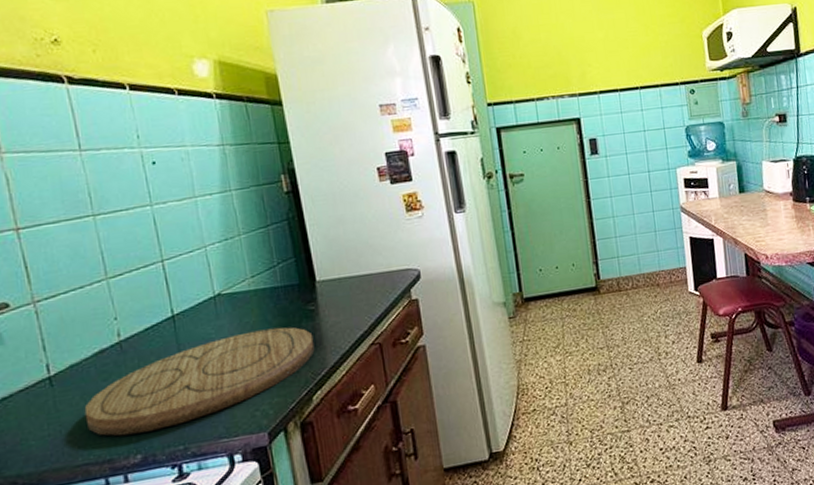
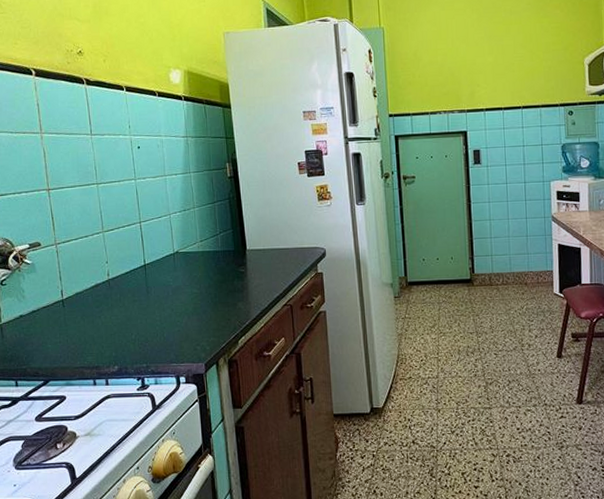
cutting board: present [84,327,315,436] -> none [83,283,242,350]

